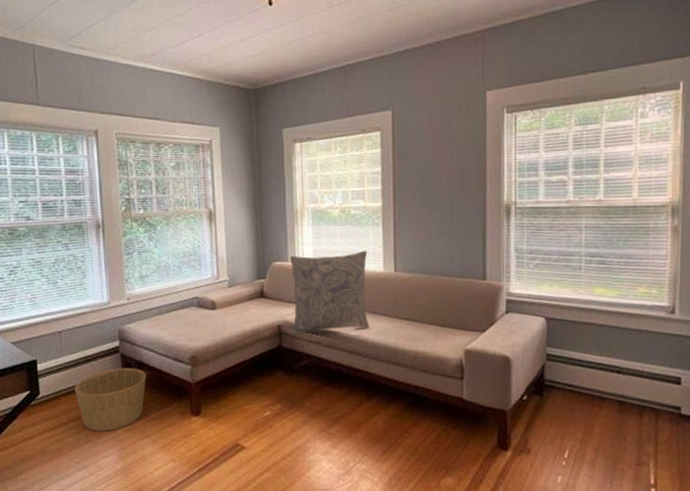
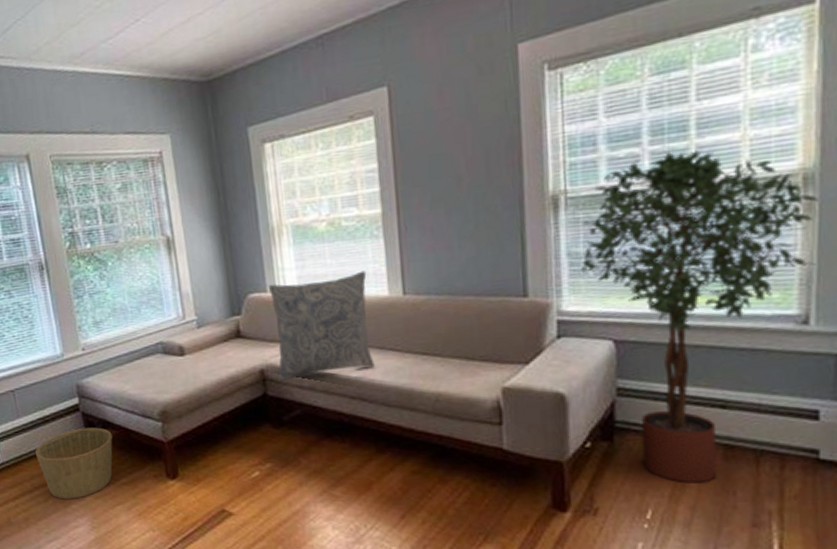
potted tree: none [524,181,681,430] -> present [580,149,818,484]

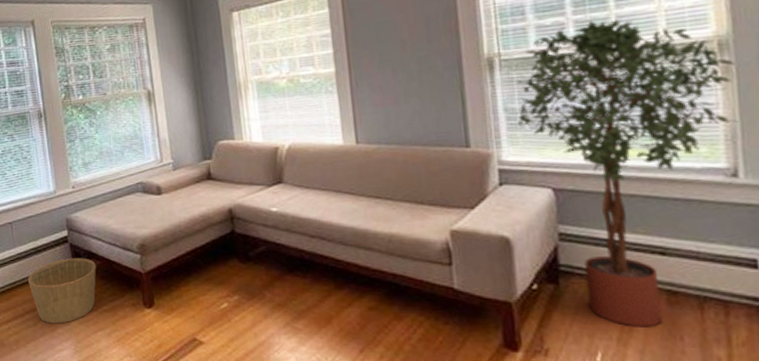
pillow: present [268,270,375,382] -> none [235,122,332,220]

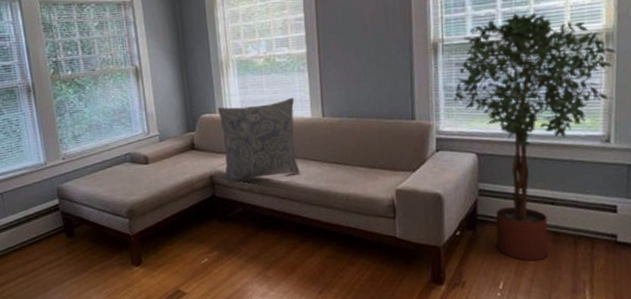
basket: present [28,258,97,324] -> none [20,224,88,285]
pillow: none [235,122,332,220] -> present [217,97,300,185]

